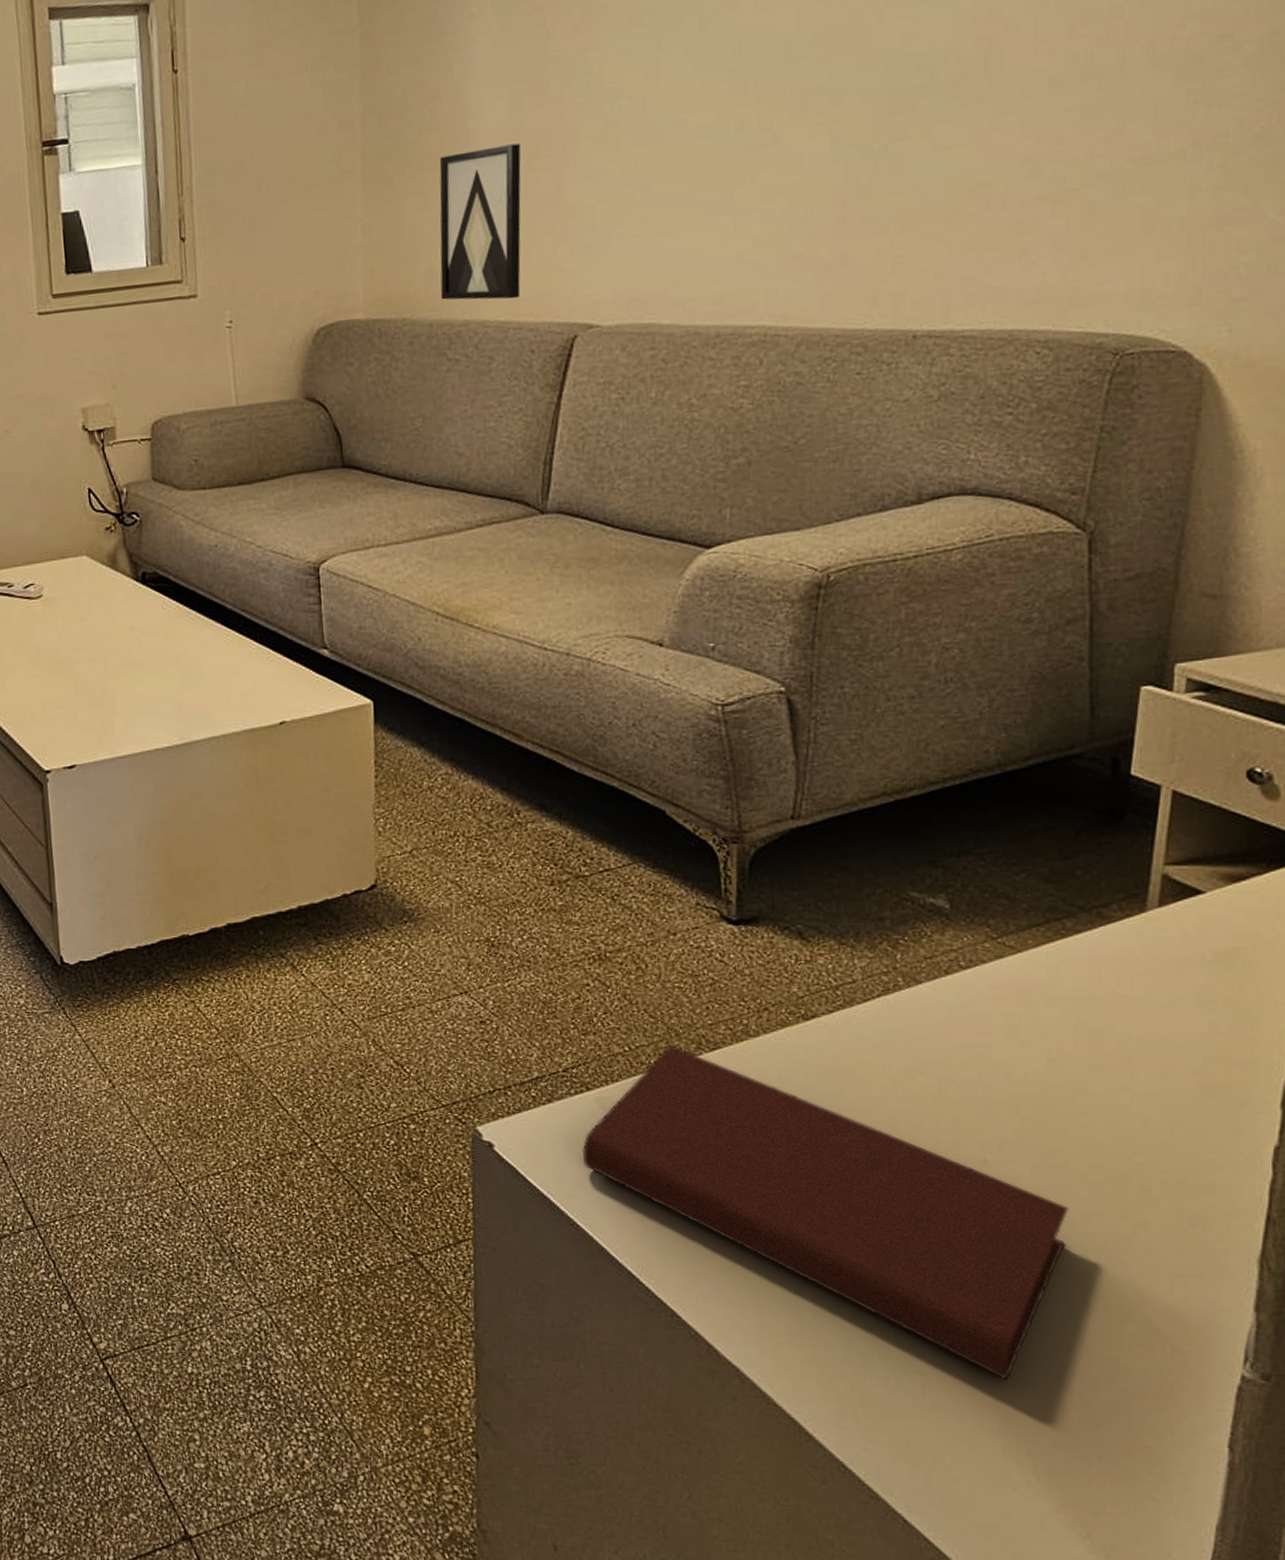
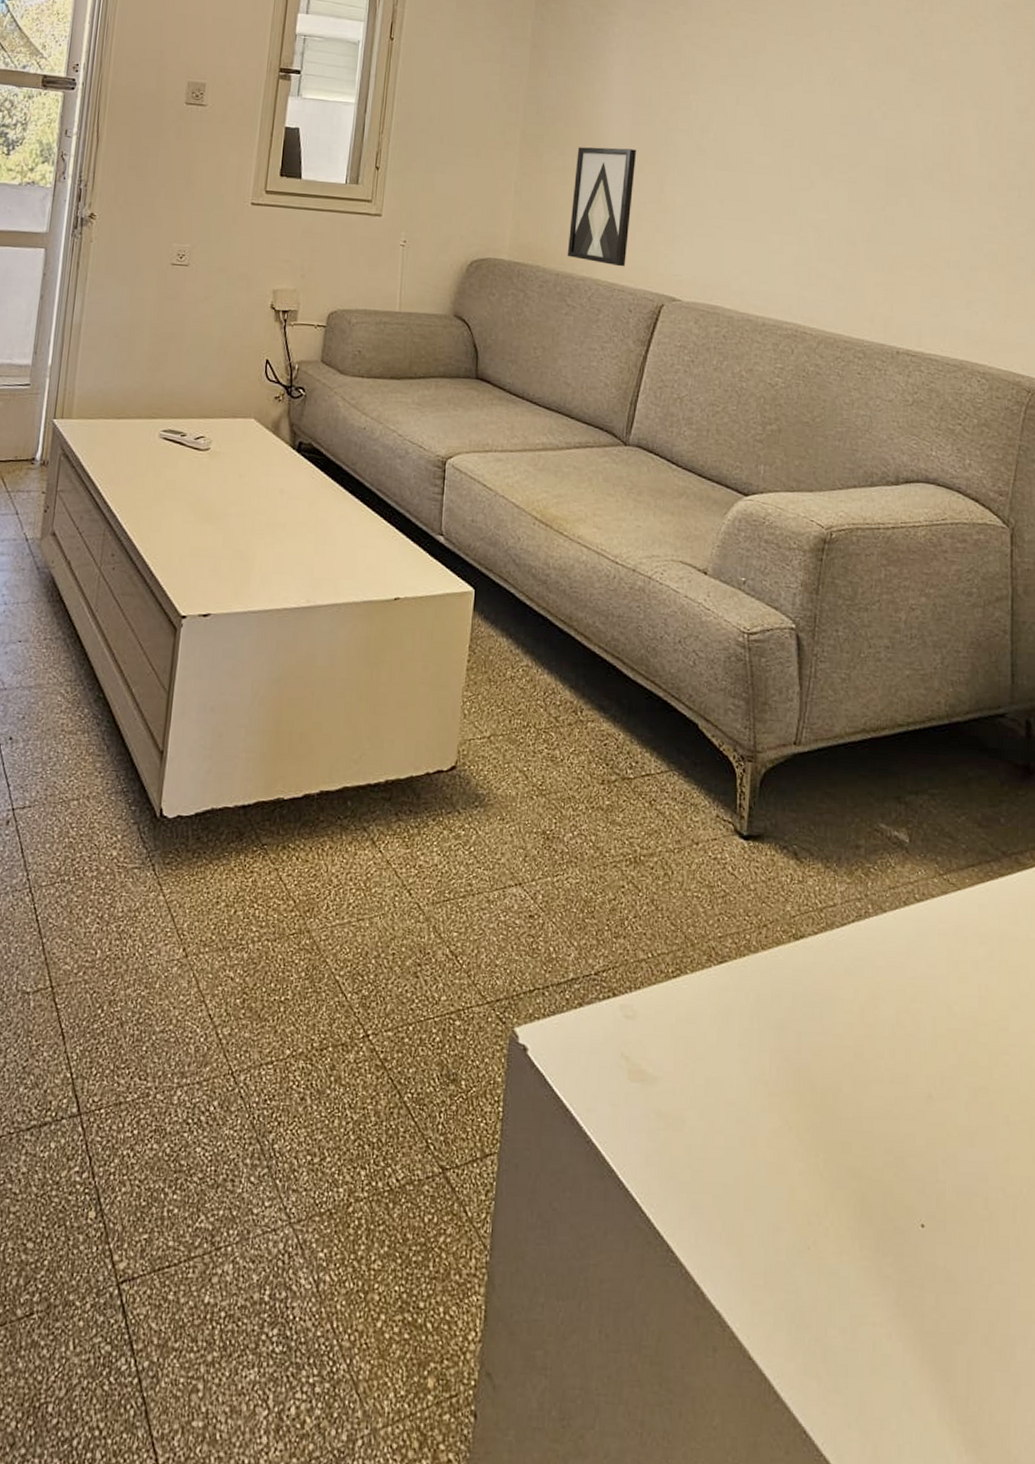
book: present [581,1045,1069,1380] -> none [603,955,994,1335]

